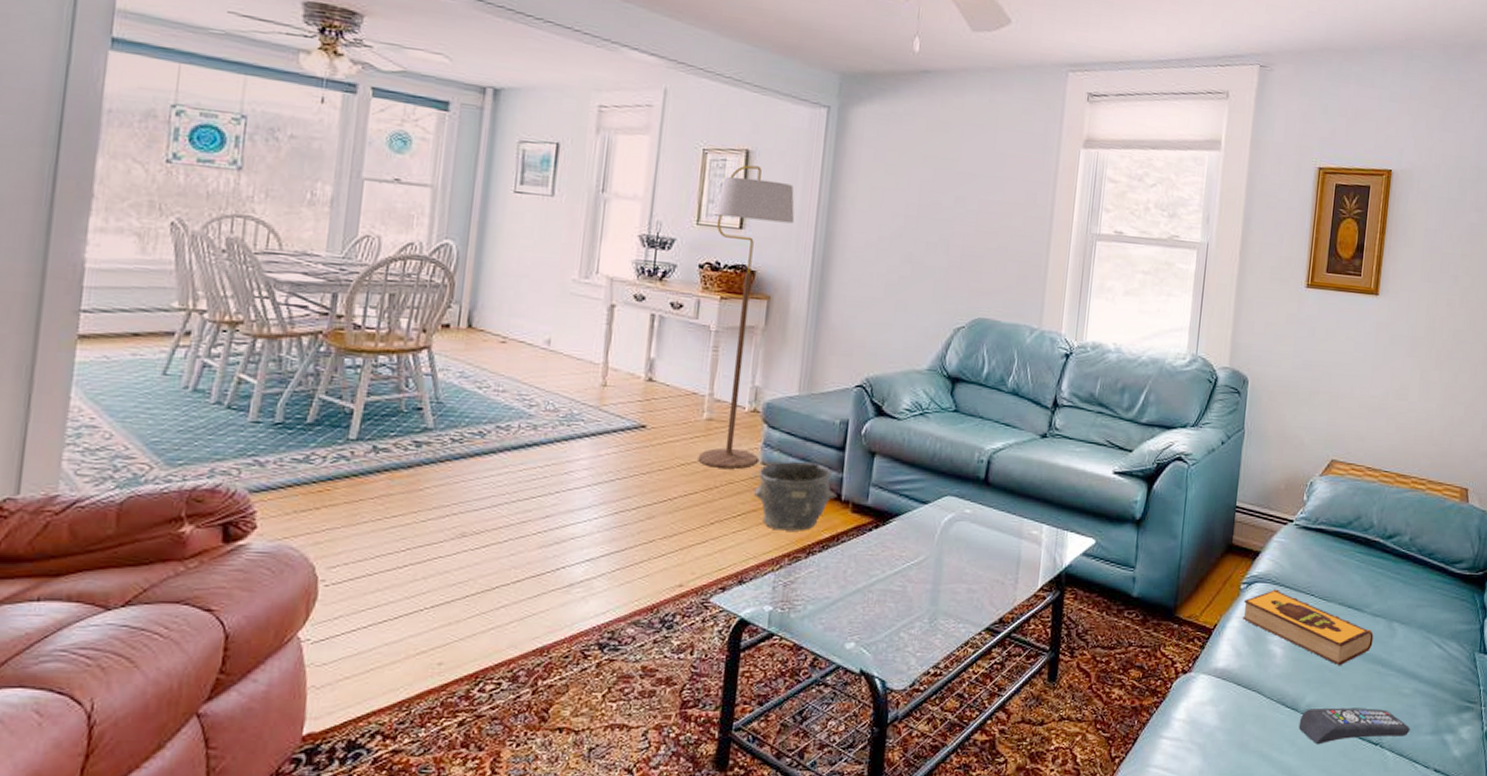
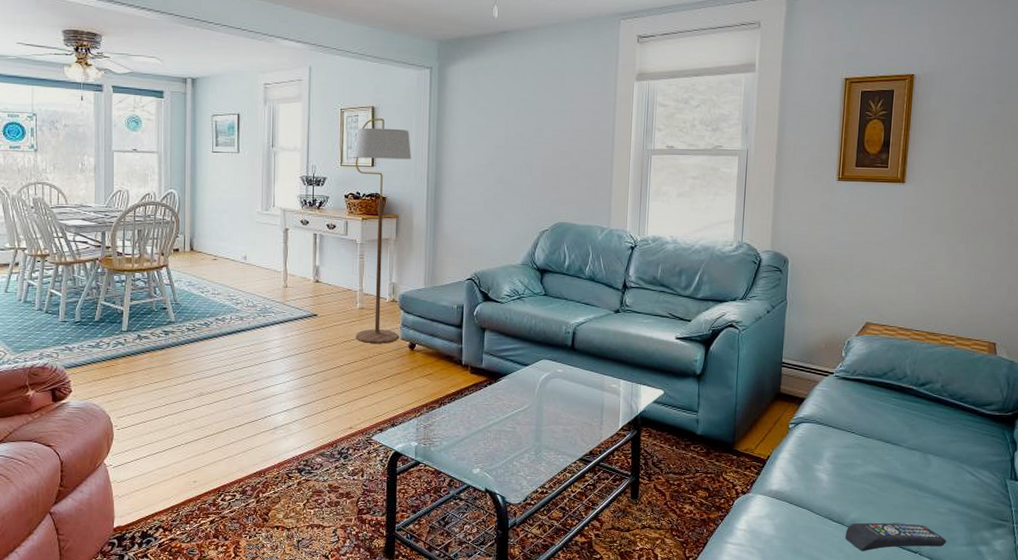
bucket: present [754,461,837,531] -> none [398,336,458,388]
hardback book: present [1243,589,1374,666] -> none [792,428,910,490]

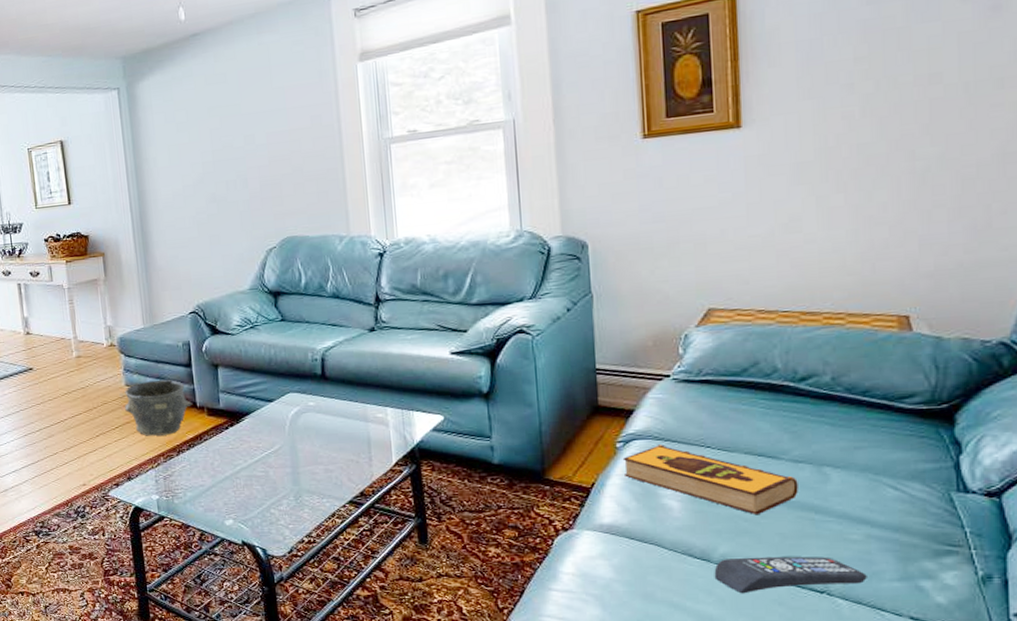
floor lamp: present [353,118,412,343] -> none [46,152,123,393]
bucket: none [398,336,458,388] -> present [124,379,192,436]
hardback book: none [792,428,910,490] -> present [622,445,798,515]

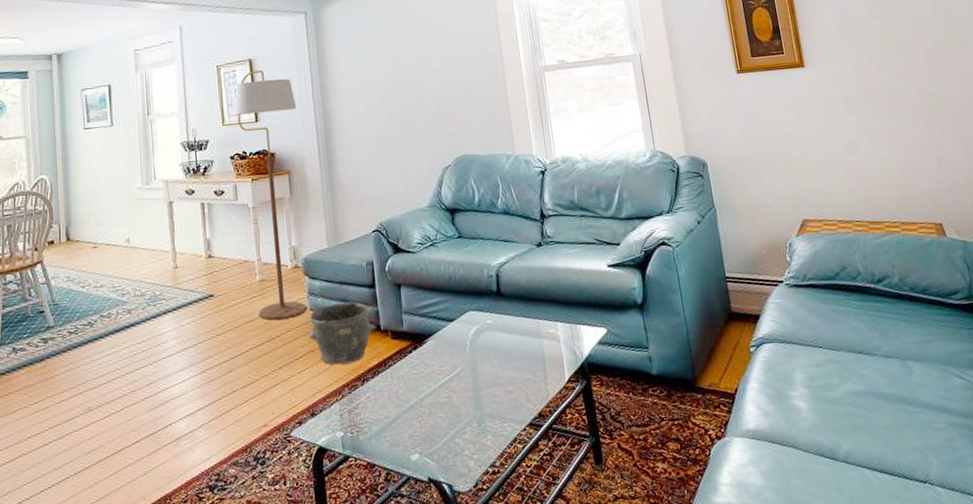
floor lamp: none [46,152,123,393] -> present [234,70,307,320]
hardback book: present [622,445,798,515] -> none [756,347,893,411]
remote control: present [714,556,867,594] -> none [841,447,955,491]

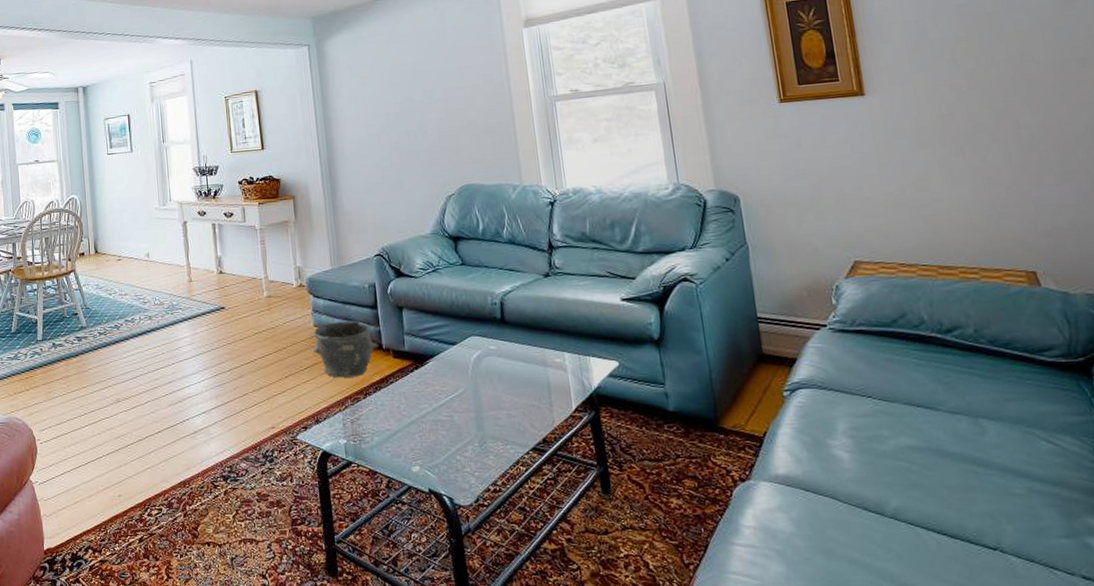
floor lamp: present [234,70,307,320] -> none [241,101,311,333]

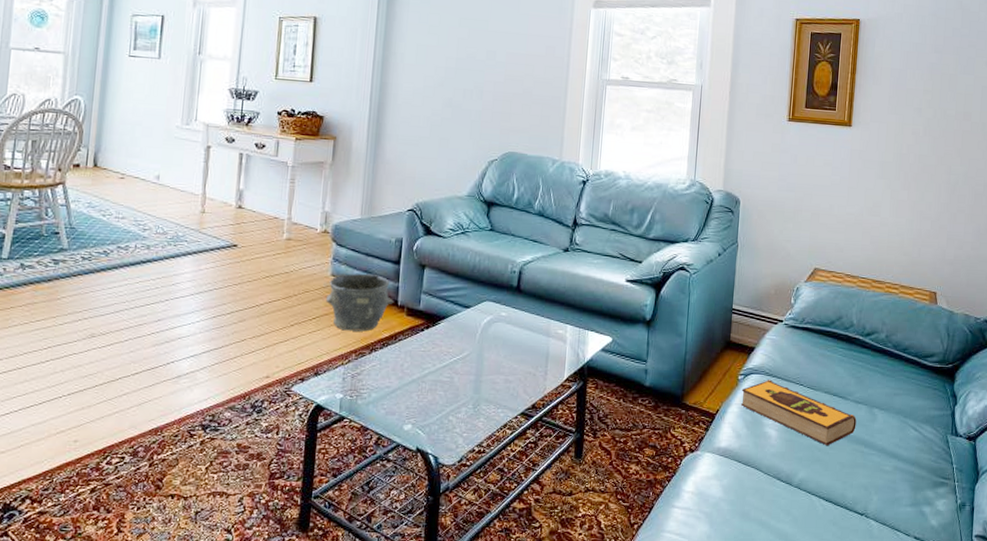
hardback book: none [790,394,959,468] -> present [741,380,857,446]

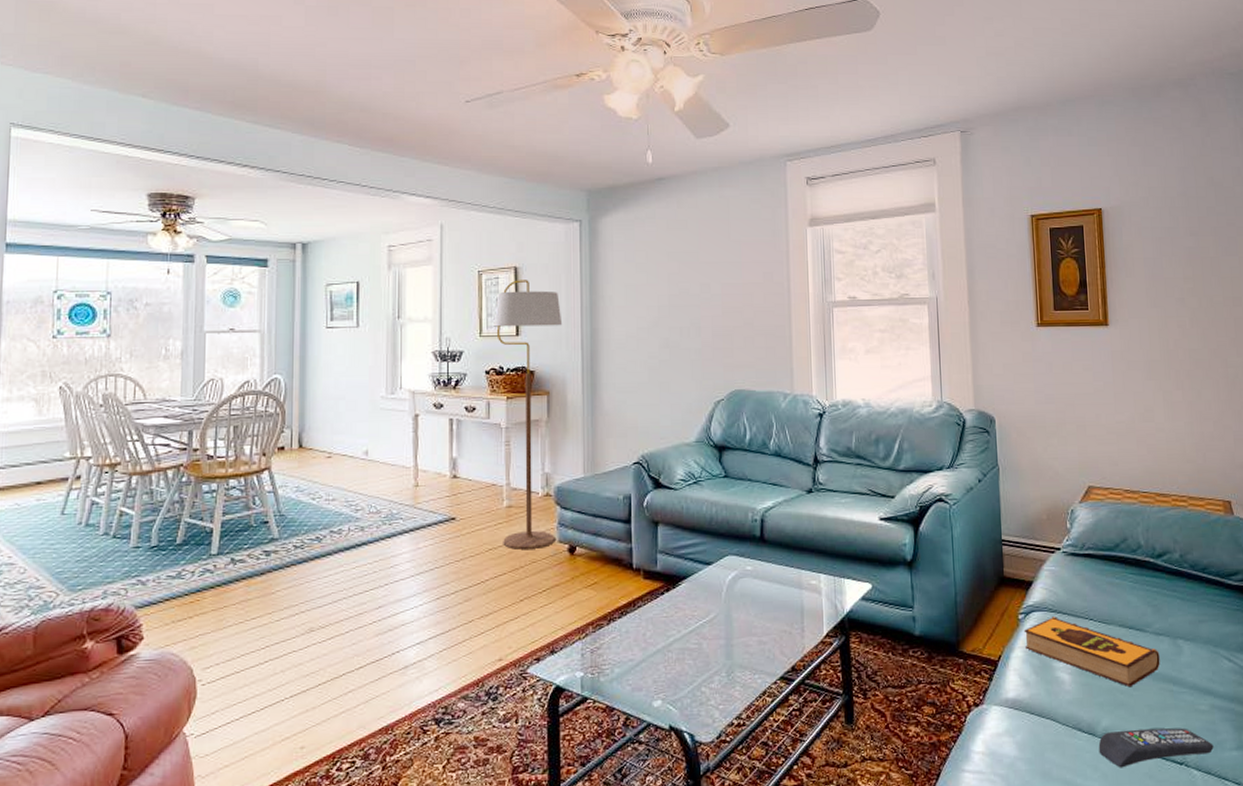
floor lamp: none [279,29,355,280] -> present [493,280,563,549]
bucket: present [326,273,394,332] -> none [555,536,628,602]
remote control: none [793,482,892,514] -> present [1098,728,1214,768]

